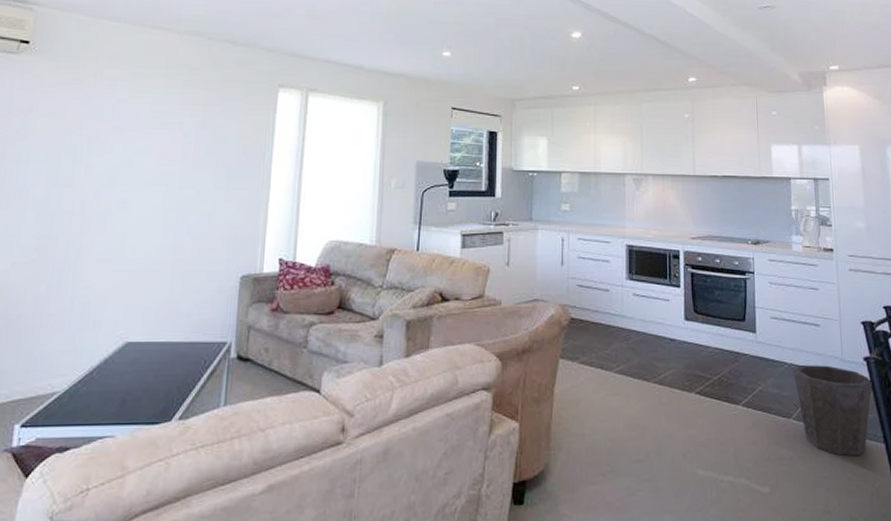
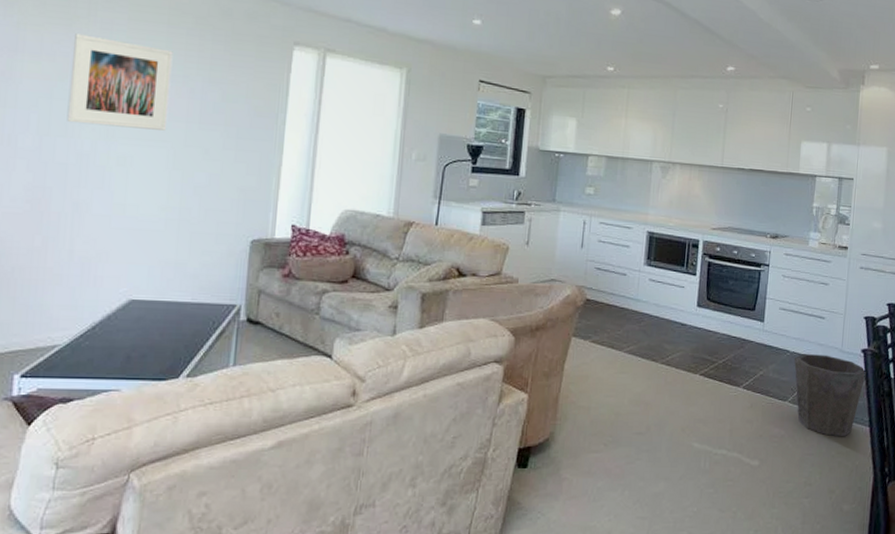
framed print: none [73,91,170,175] -> present [67,34,173,131]

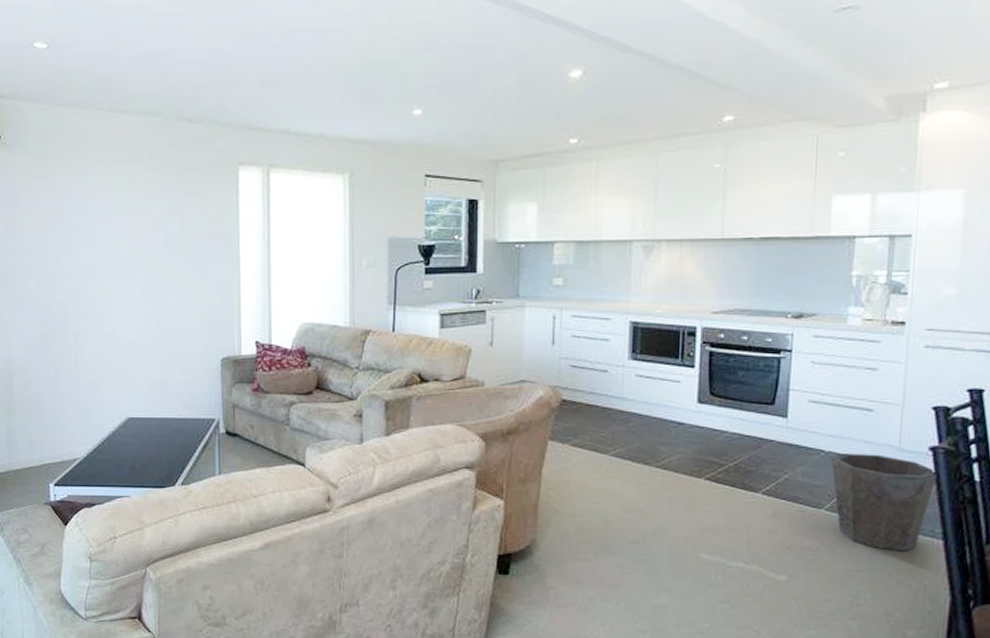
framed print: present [67,34,173,131] -> none [56,183,139,264]

